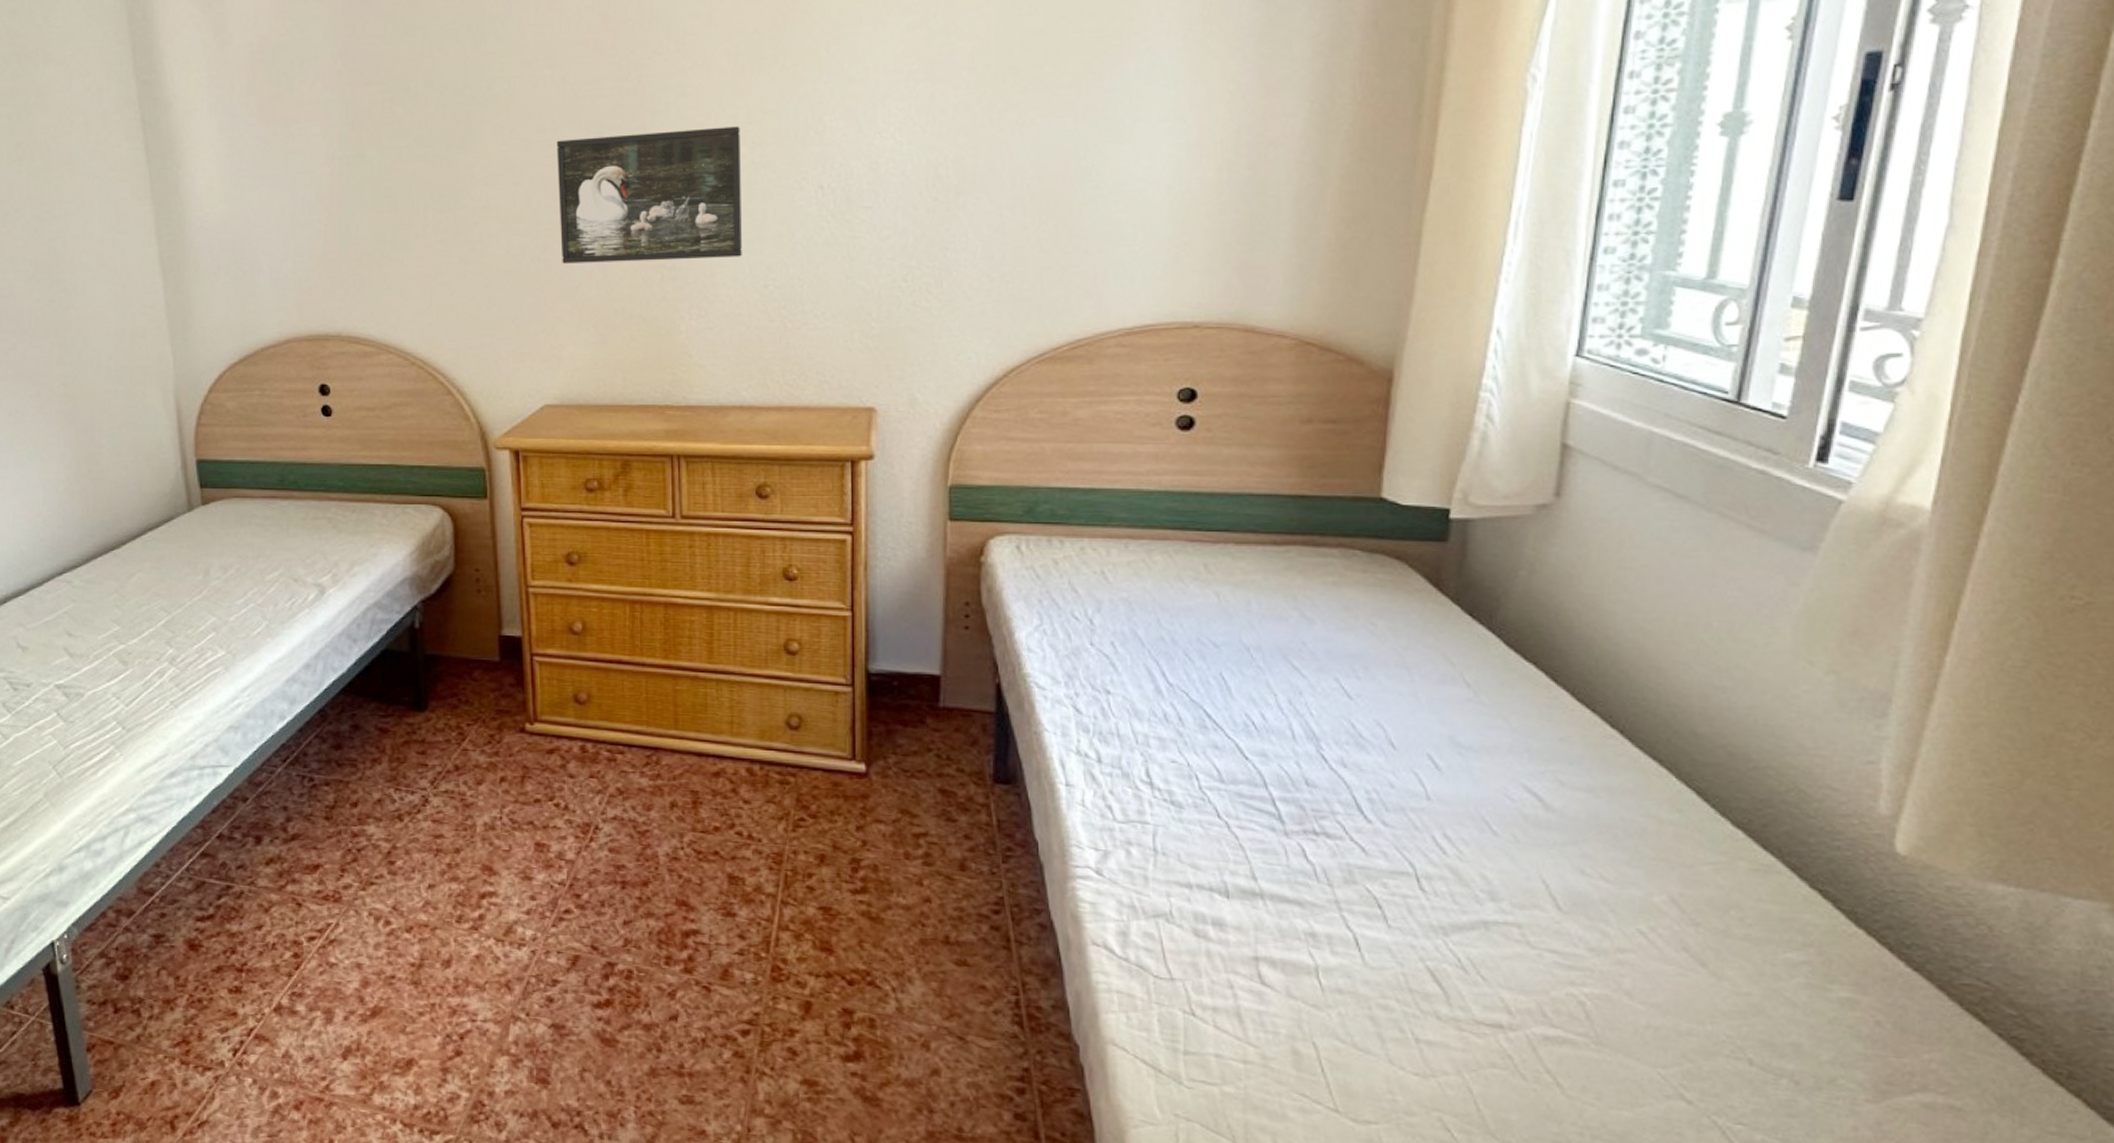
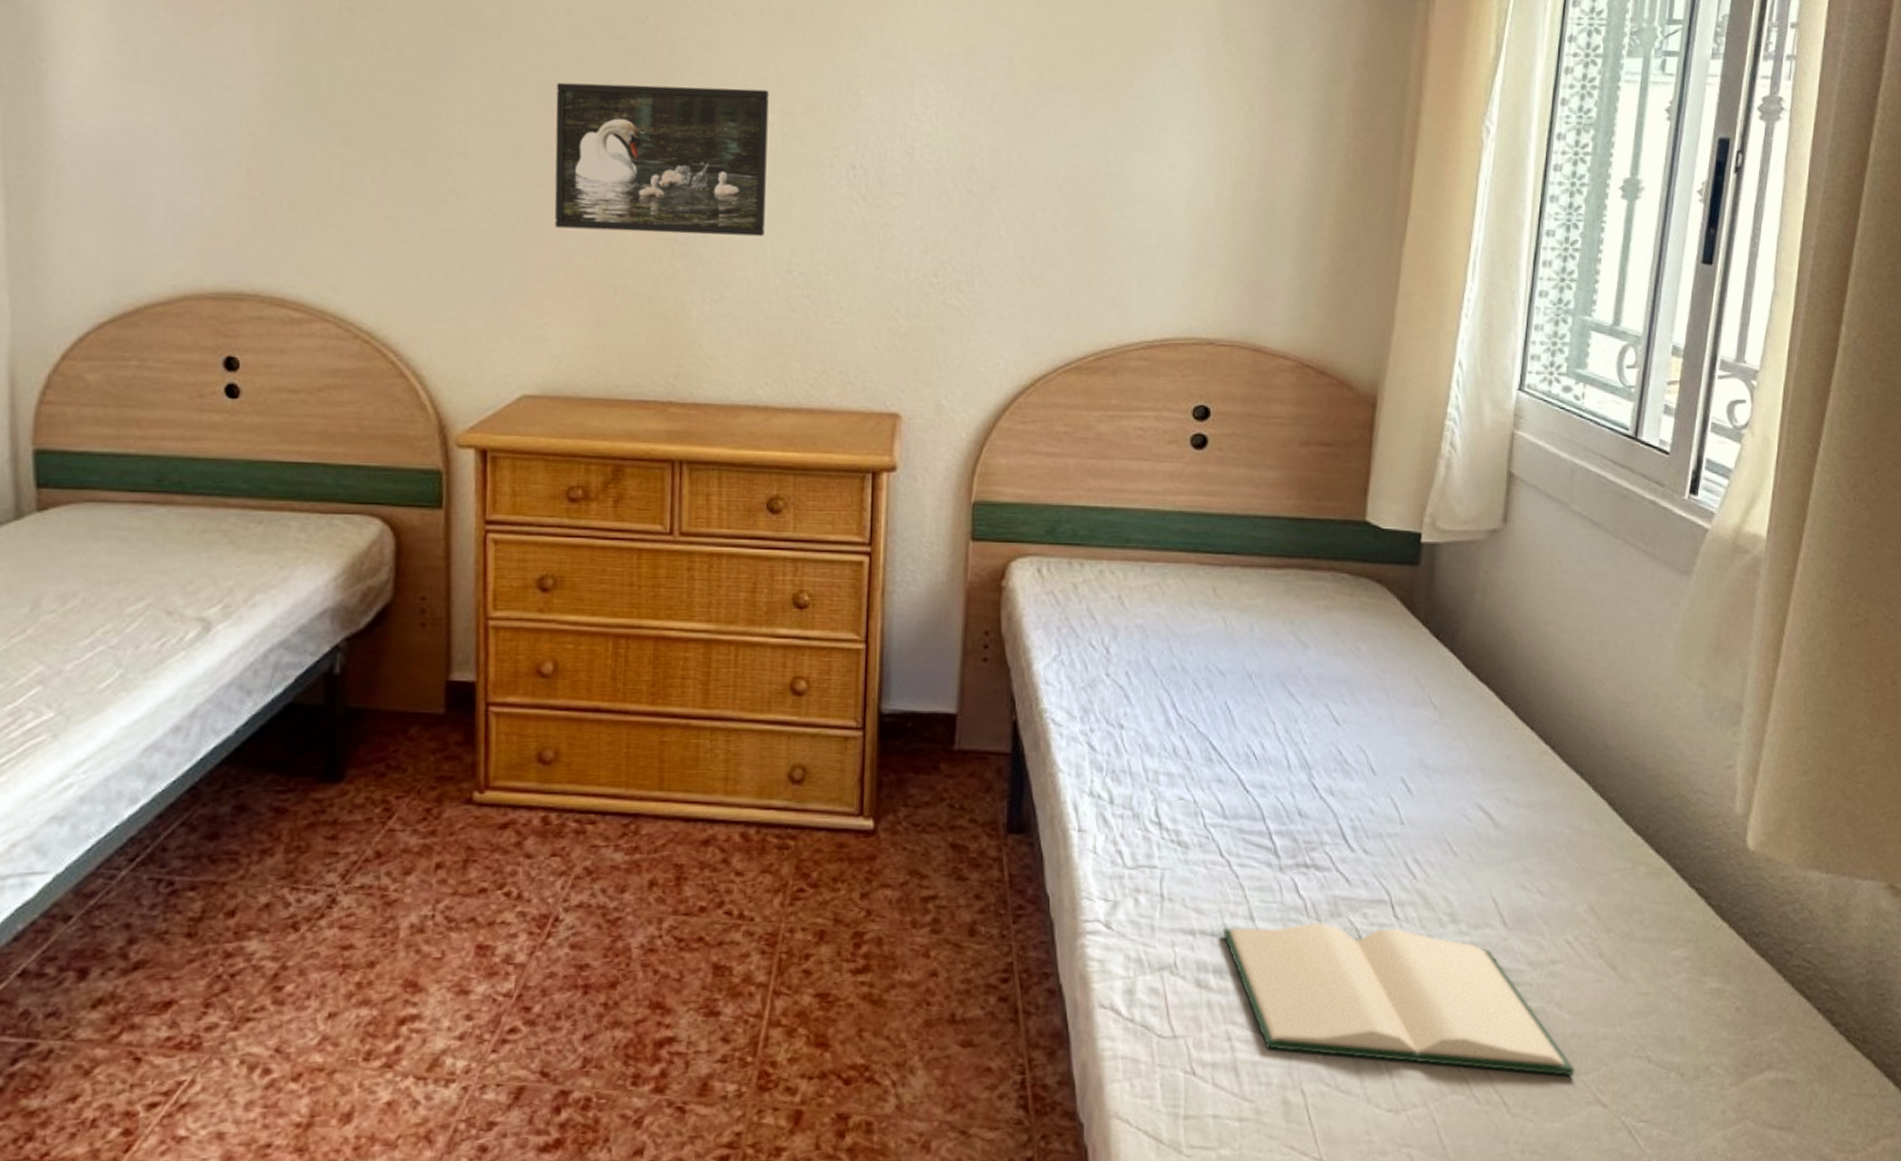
hardback book: none [1222,883,1649,1068] -> present [1223,921,1575,1077]

